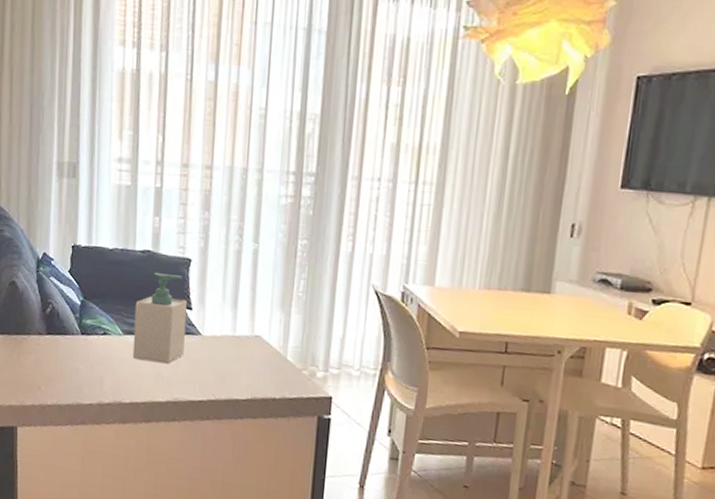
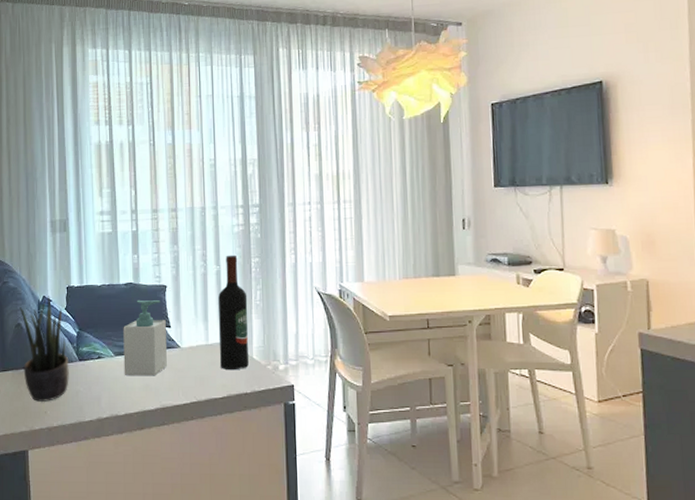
potted plant: none [15,253,70,376] -> present [20,296,69,403]
wine bottle: none [247,231,288,371] -> present [218,255,249,371]

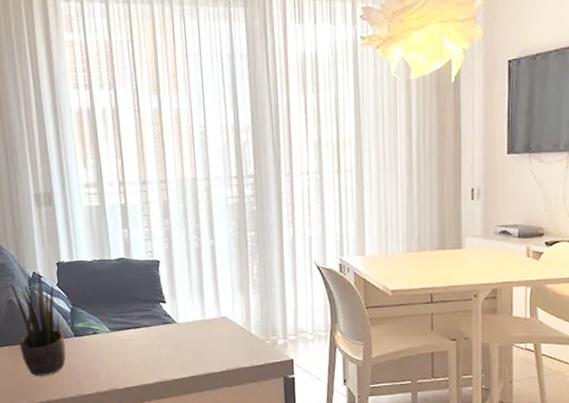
soap bottle: present [123,299,167,376] -> none [117,275,164,351]
wine bottle: present [218,255,249,371] -> none [214,228,247,346]

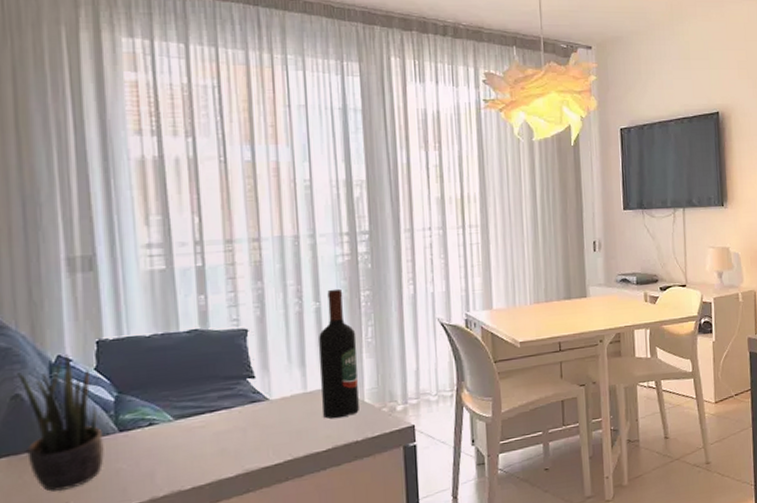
wine bottle: none [214,228,247,346] -> present [319,288,359,419]

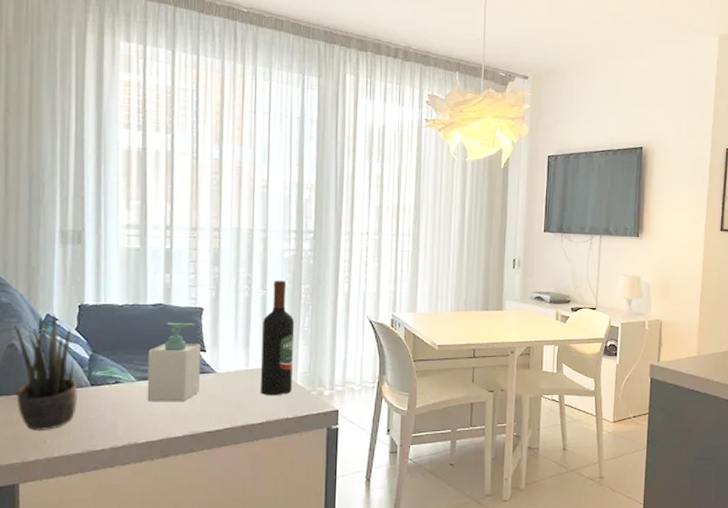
soap bottle: none [186,347,251,441] -> present [147,322,201,402]

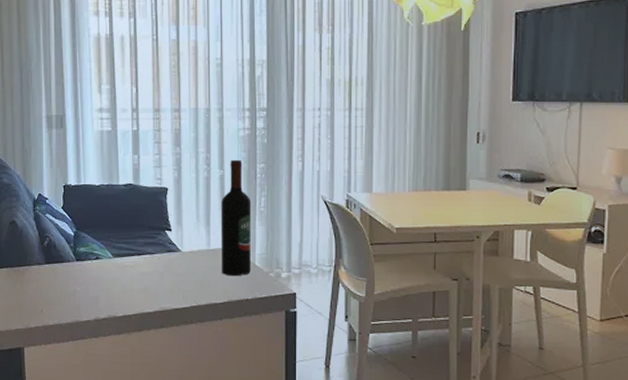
potted plant: present [14,314,78,432] -> none [14,194,66,301]
soap bottle: present [147,322,201,402] -> none [122,201,167,279]

